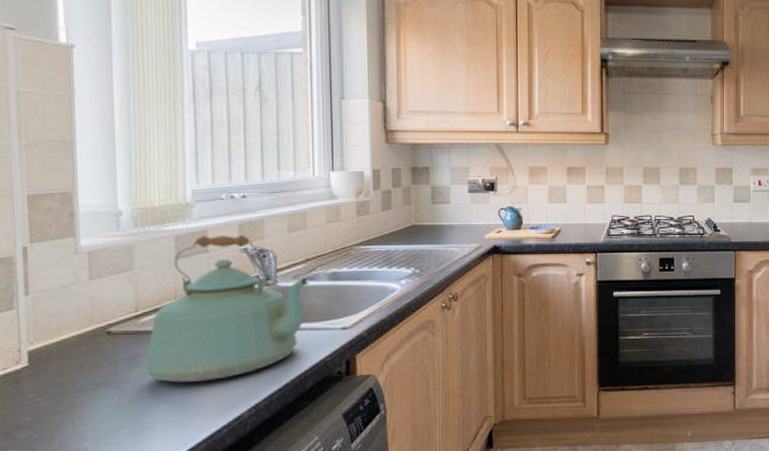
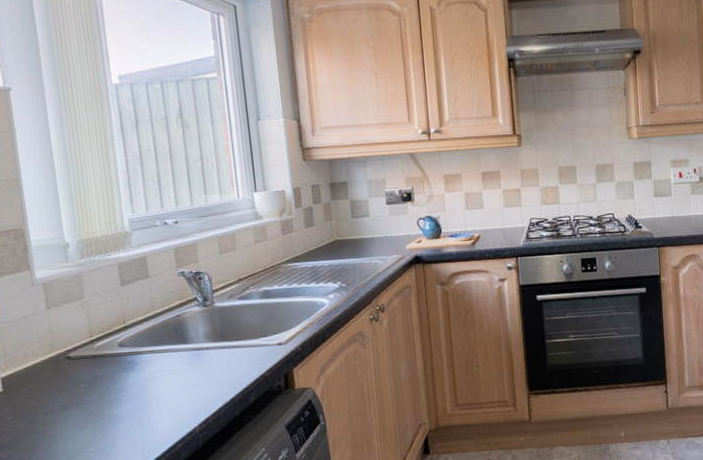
kettle: present [144,234,310,383] -> none [103,259,244,402]

